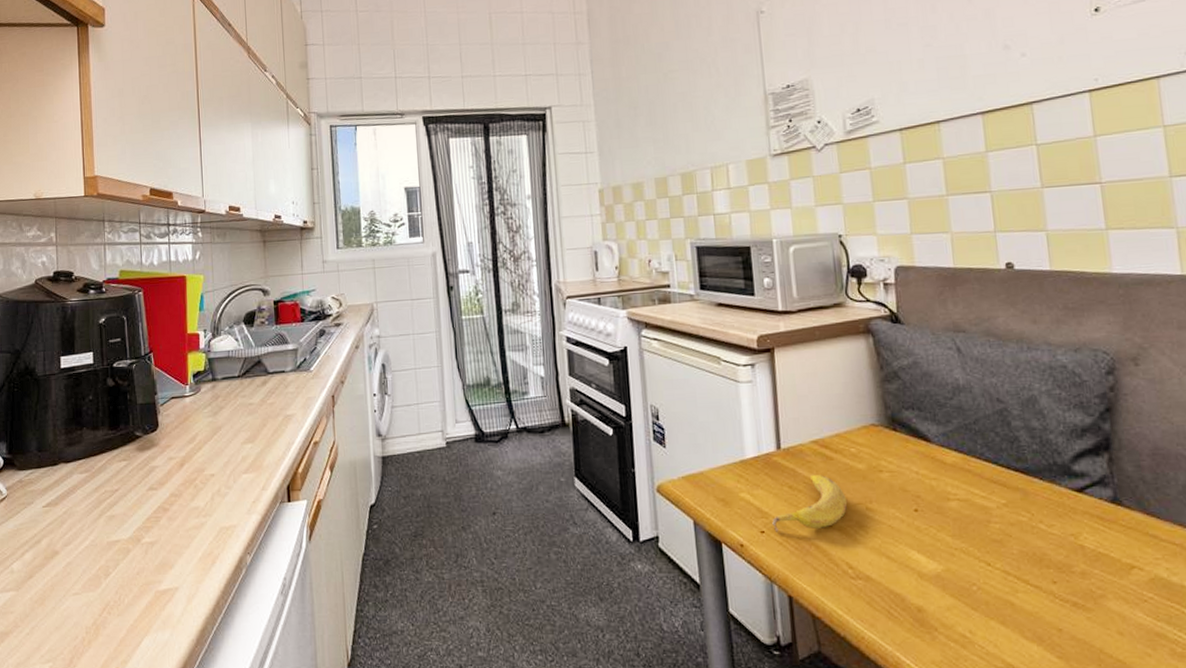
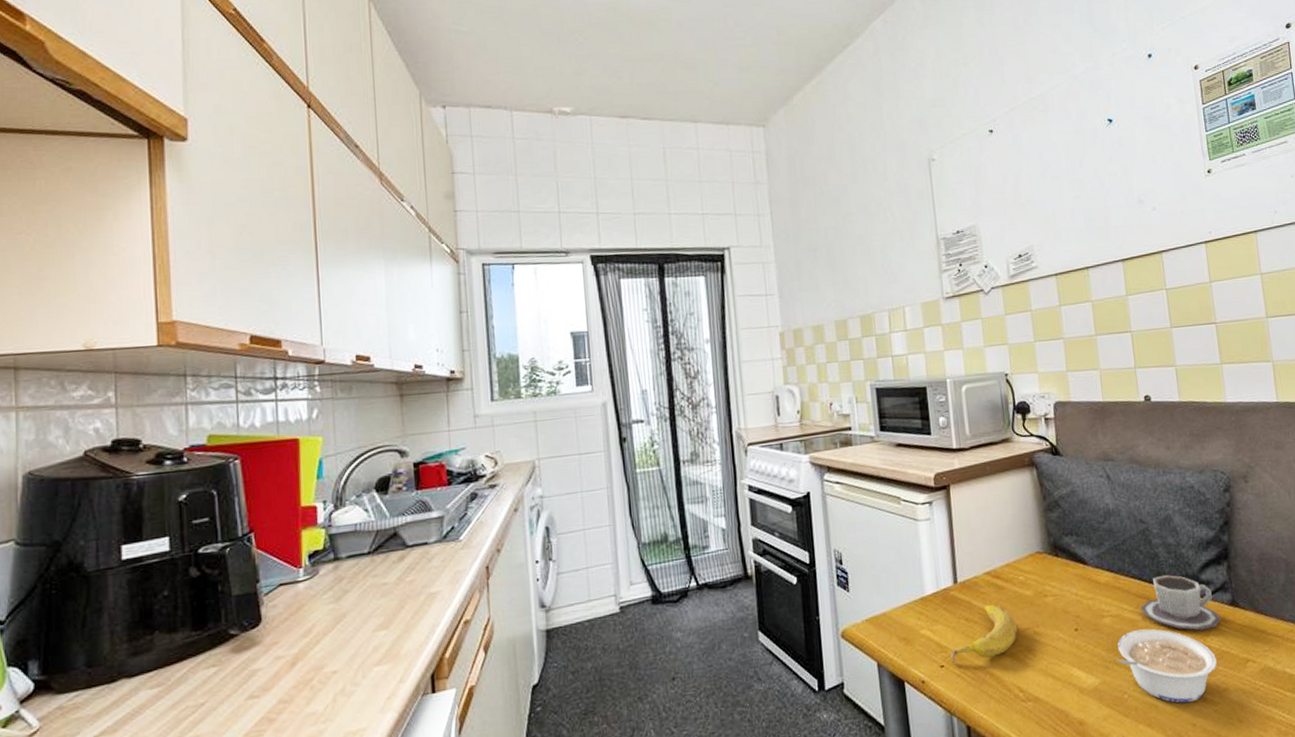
legume: none [965,518,1093,605] -> present [1117,629,1218,704]
cup: none [995,461,1098,527] -> present [1140,575,1221,631]

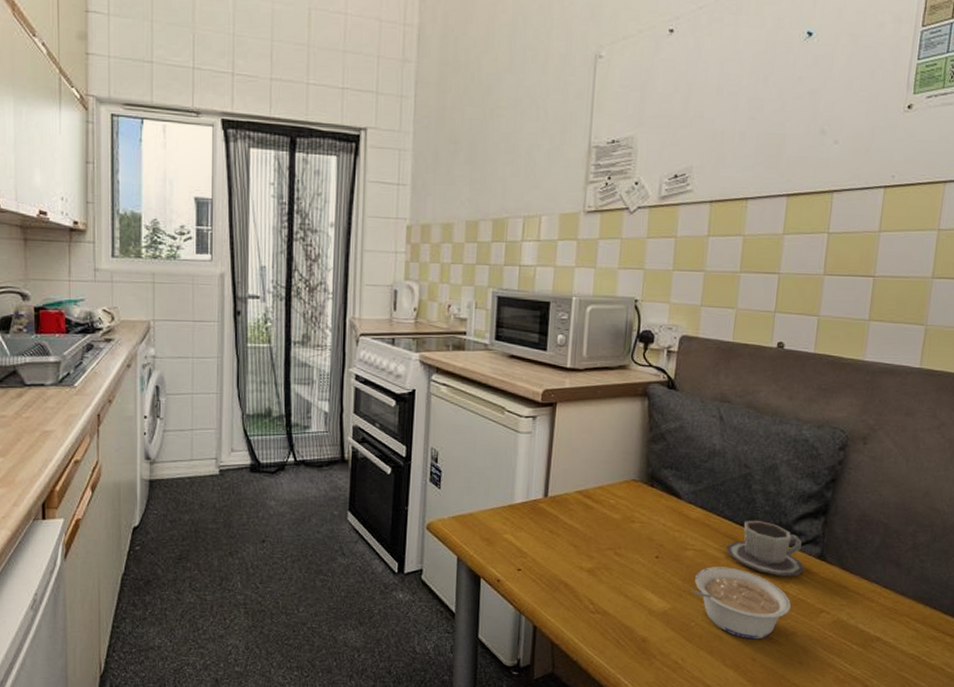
fruit: present [951,604,1018,665] -> none [529,522,600,571]

